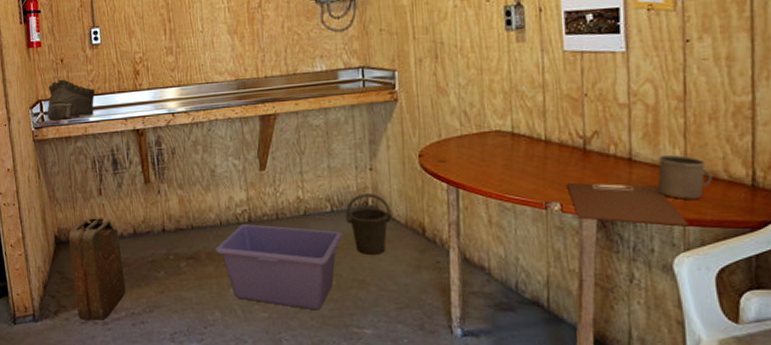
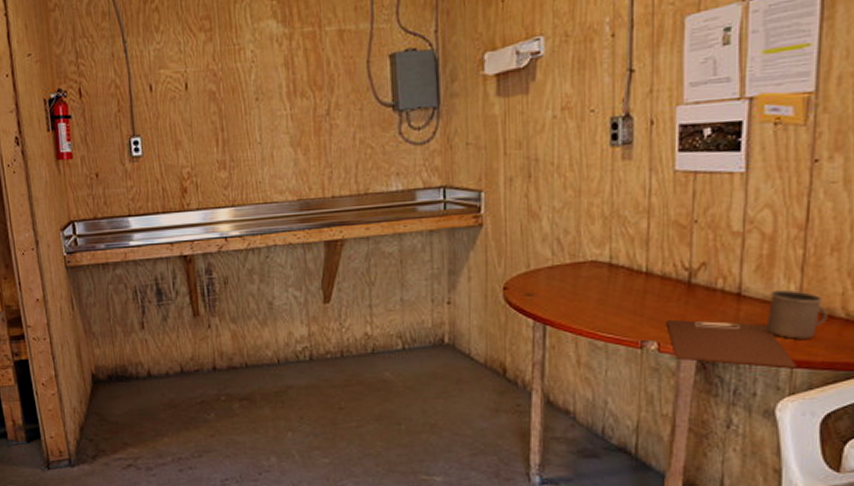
glove: present [47,79,95,121] -> none [80,197,136,245]
jerry can: present [68,218,126,320] -> none [107,354,172,466]
storage bin: present [215,224,343,311] -> none [272,362,414,456]
bucket: present [345,193,392,254] -> none [418,330,470,396]

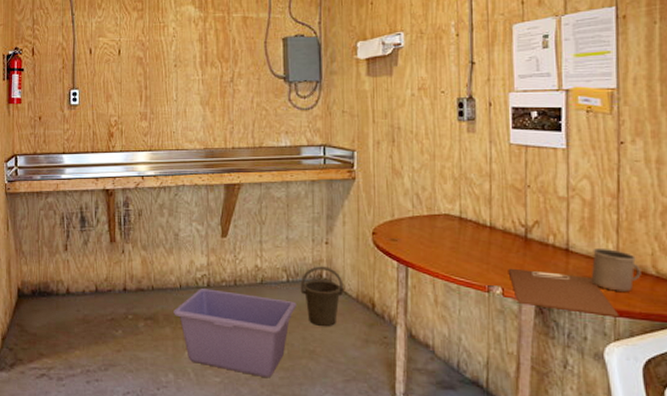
storage bin: none [272,362,414,456] -> present [174,288,296,378]
bucket: none [418,330,470,396] -> present [300,266,344,326]

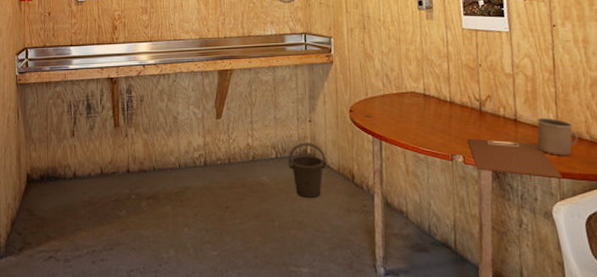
storage bin: present [174,288,296,378] -> none [173,167,285,250]

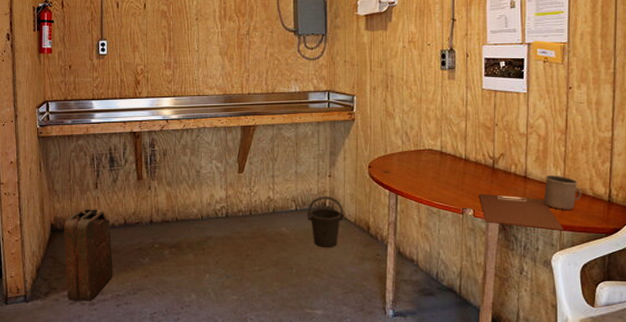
jerry can: none [40,158,89,257] -> present [64,209,113,301]

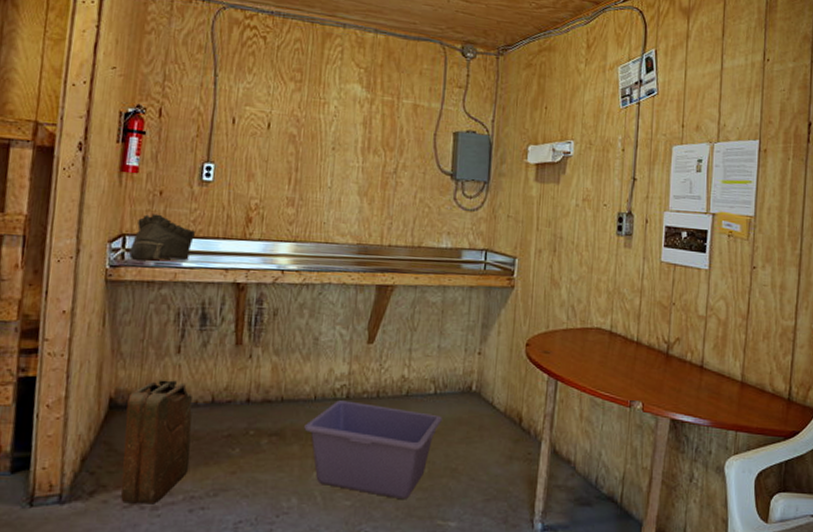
glove: none [53,83,98,121] -> present [129,213,195,261]
storage bin: none [196,219,304,294] -> present [304,400,442,500]
bucket: present [307,196,344,247] -> none [447,378,493,442]
clipboard: present [478,193,564,231] -> none [649,383,740,432]
mug: present [543,174,582,210] -> none [719,365,761,408]

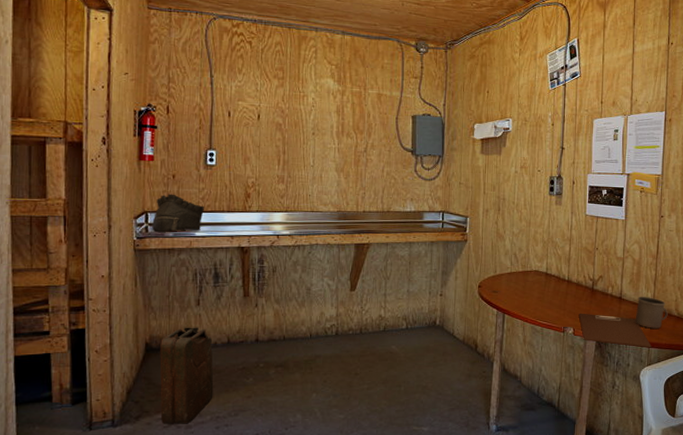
storage bin: present [304,400,442,500] -> none [303,337,413,412]
clipboard: none [649,383,740,432] -> present [578,313,652,348]
mug: none [719,365,761,408] -> present [635,296,668,329]

